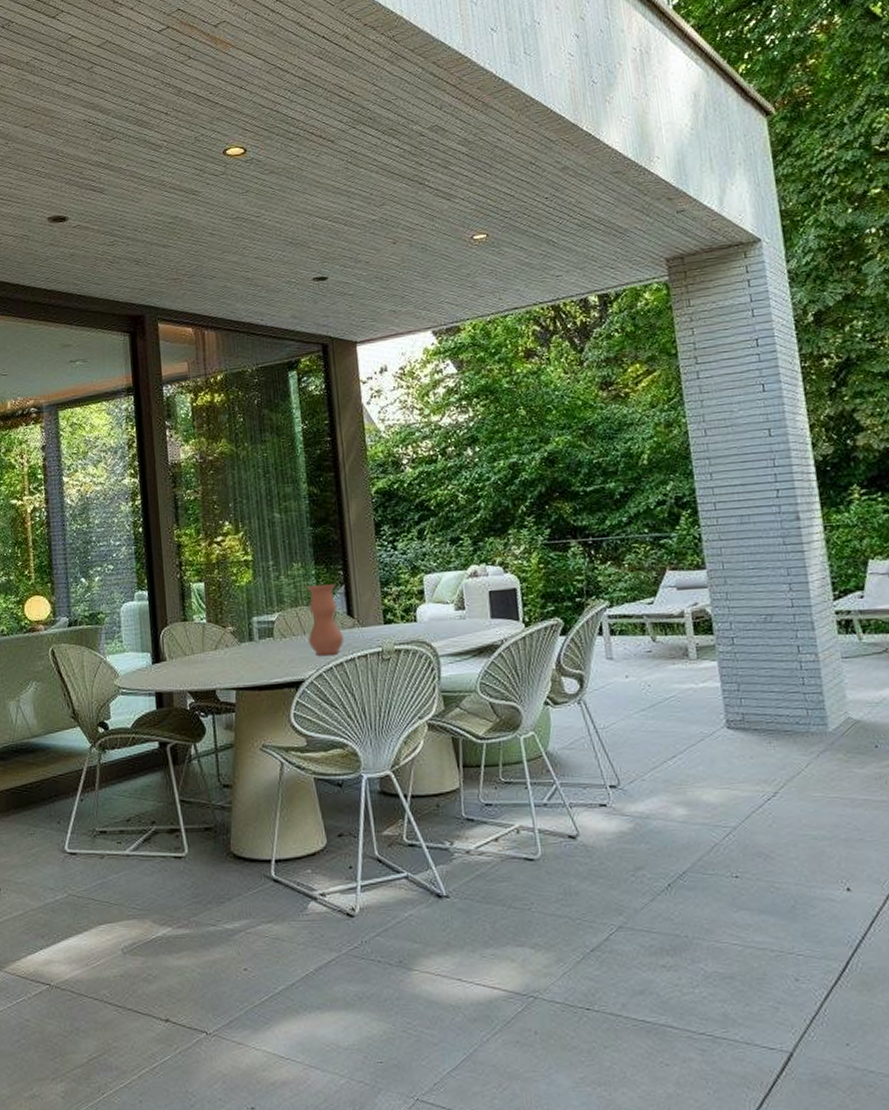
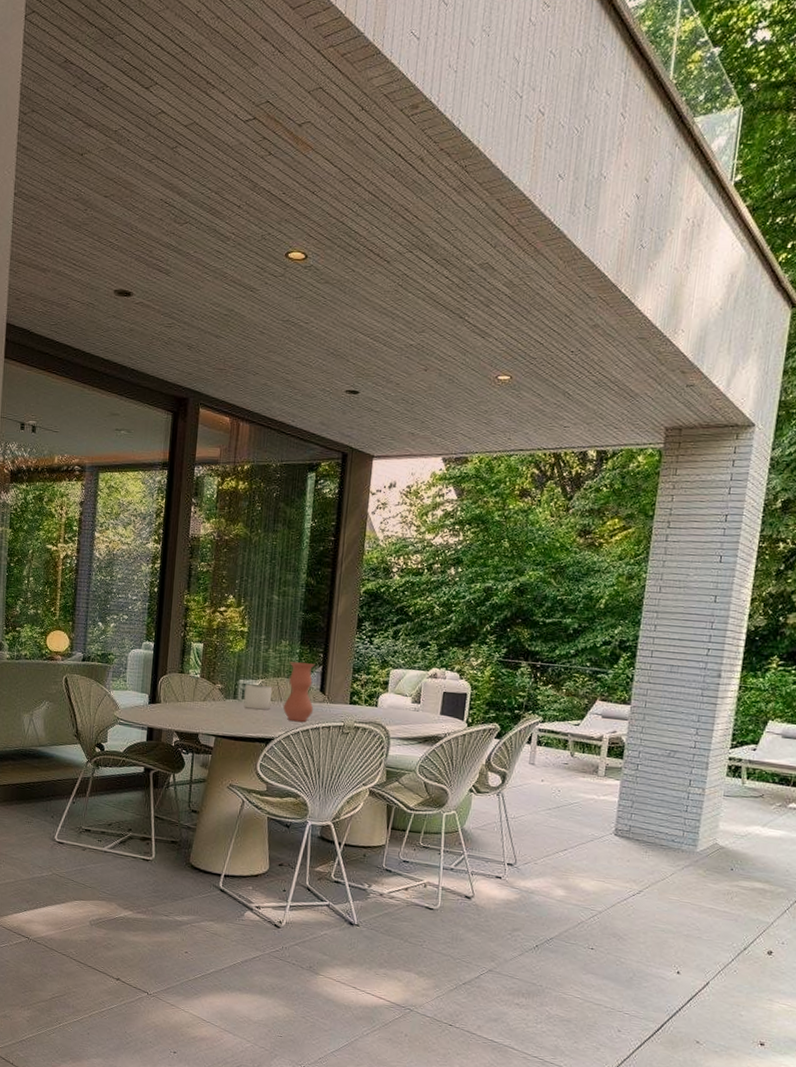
planter: none [260,618,294,651] -> present [243,684,273,711]

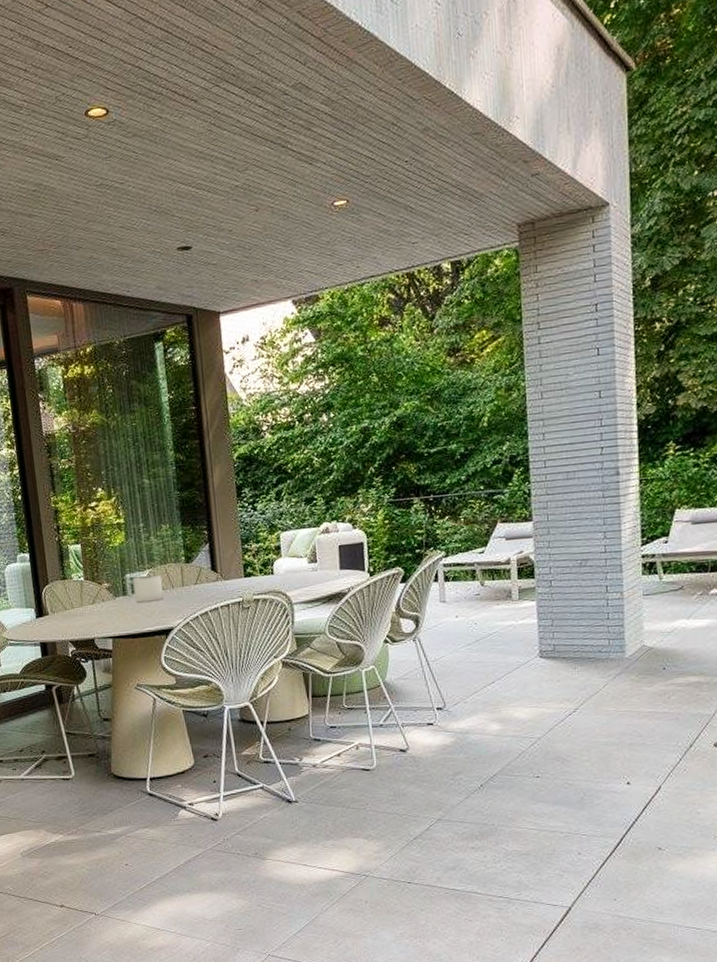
vase: present [283,661,316,723] -> none [174,543,209,607]

